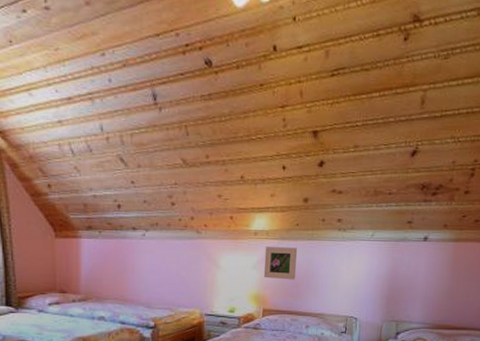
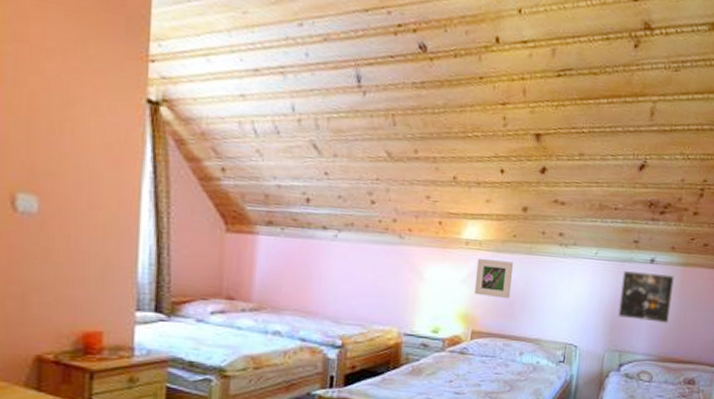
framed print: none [393,249,447,295] -> present [617,271,674,324]

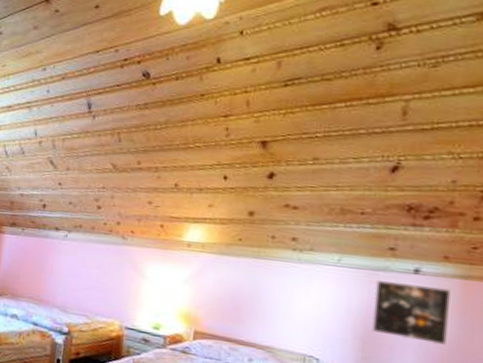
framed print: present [474,258,514,299] -> none [196,259,240,302]

